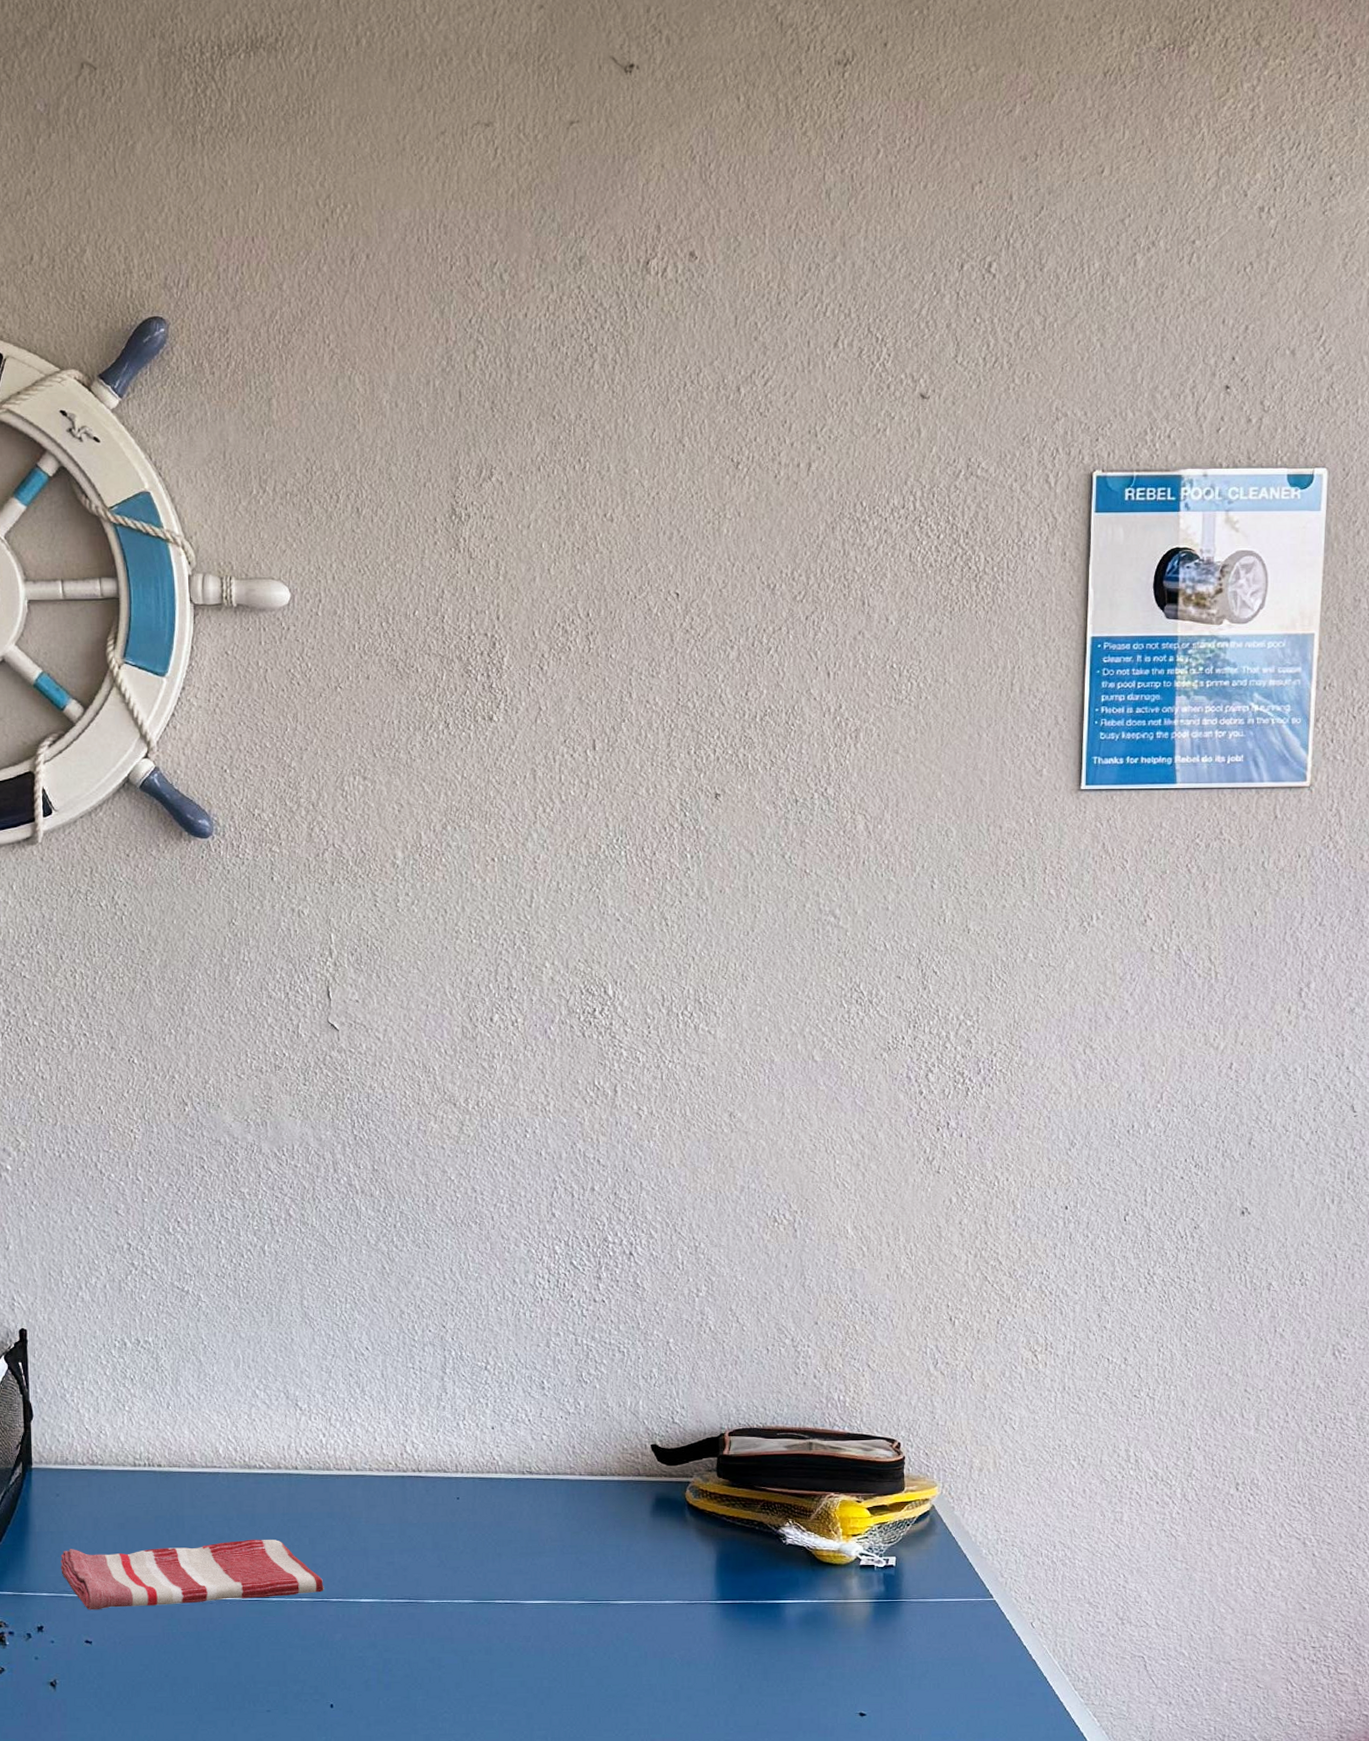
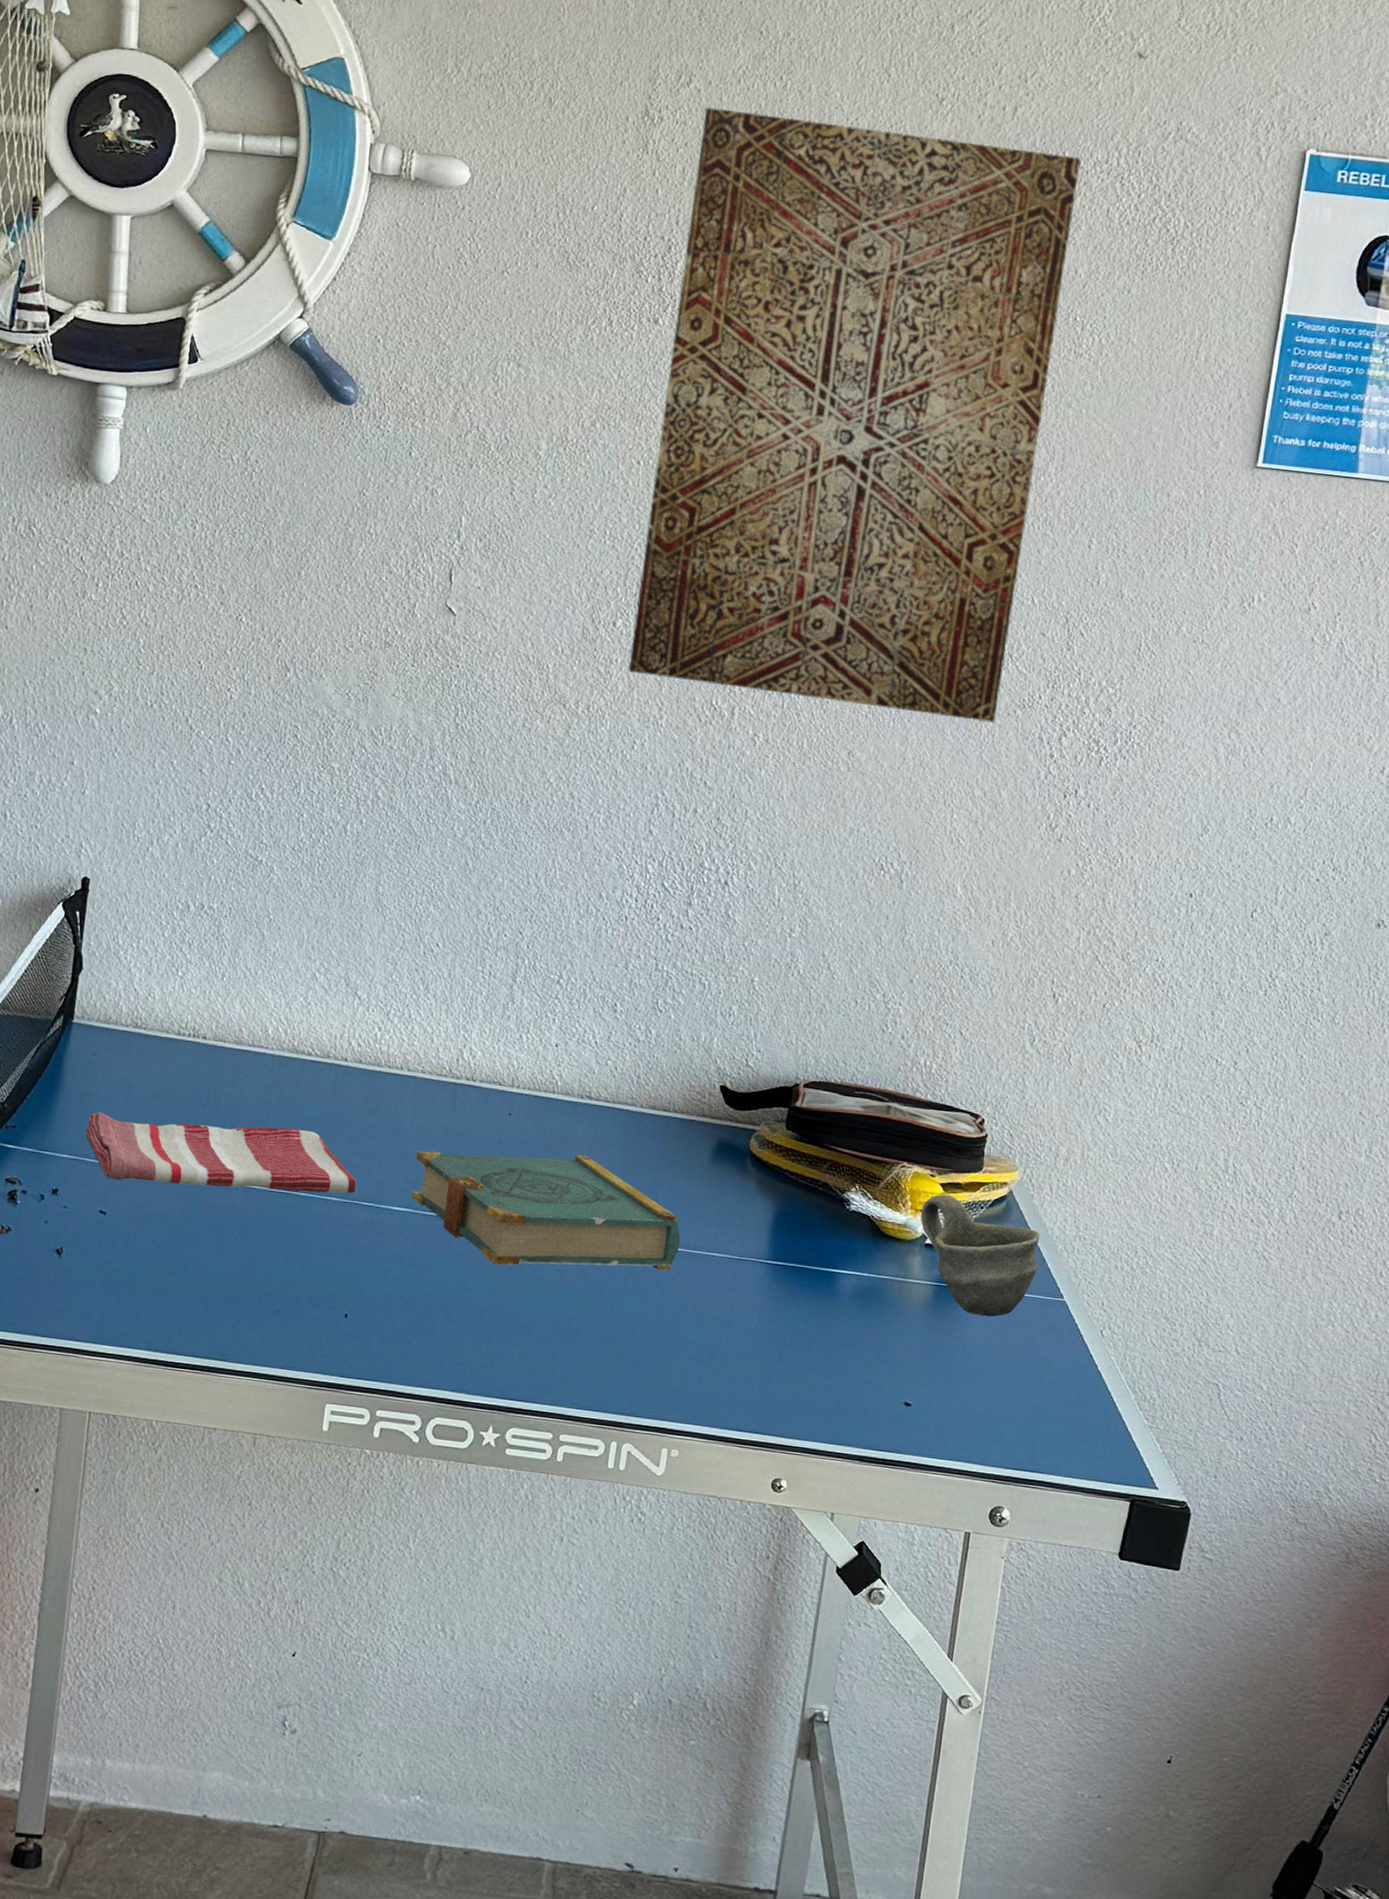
book: none [375,1527,633,1640] -> present [411,1151,680,1271]
wall art: none [509,498,879,1069] -> present [628,107,1082,723]
cup: none [852,1517,967,1625] -> present [920,1194,1040,1317]

